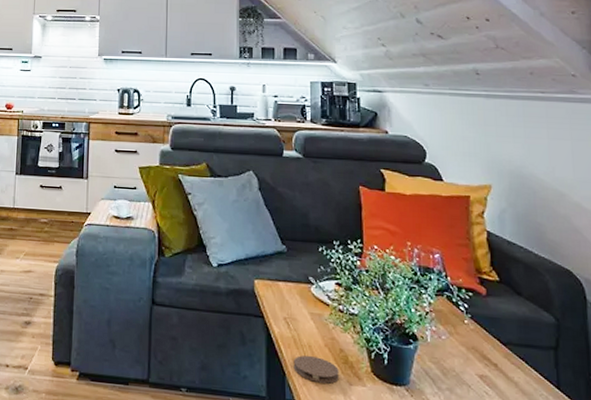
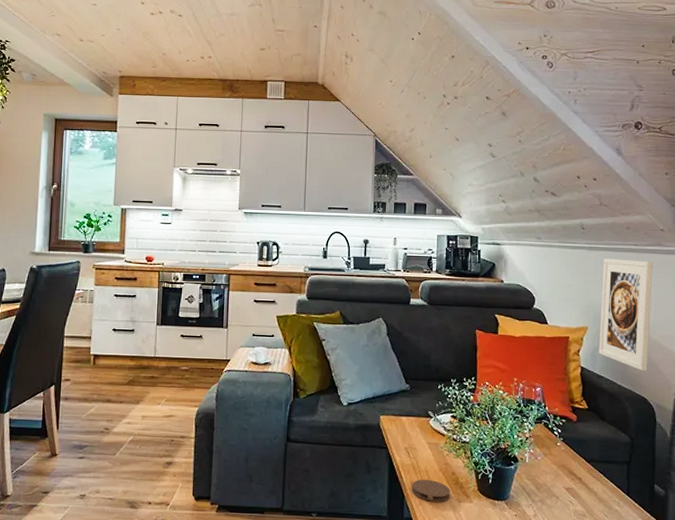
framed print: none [504,108,570,239] -> present [598,259,653,371]

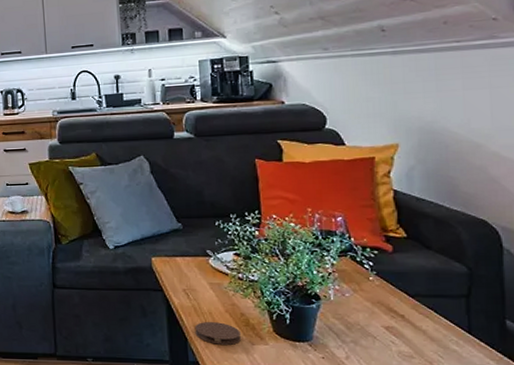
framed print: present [598,259,653,371] -> none [413,58,486,190]

